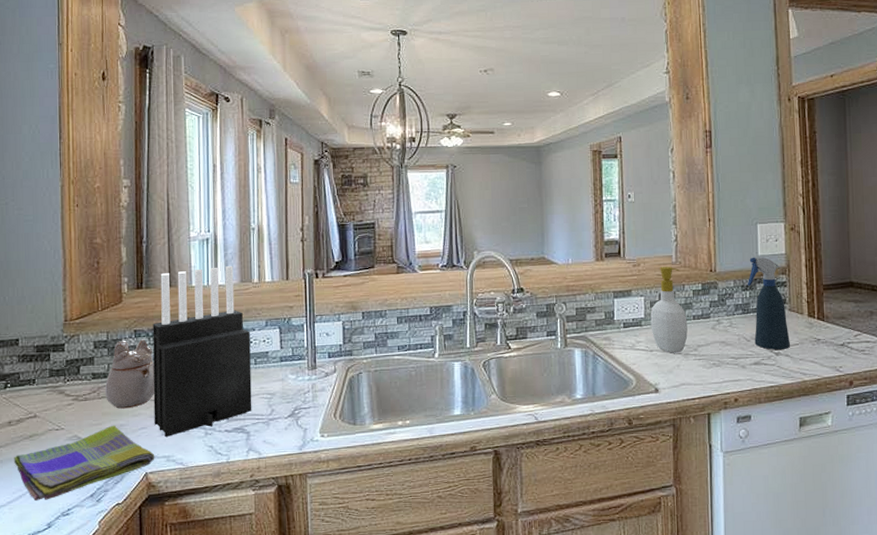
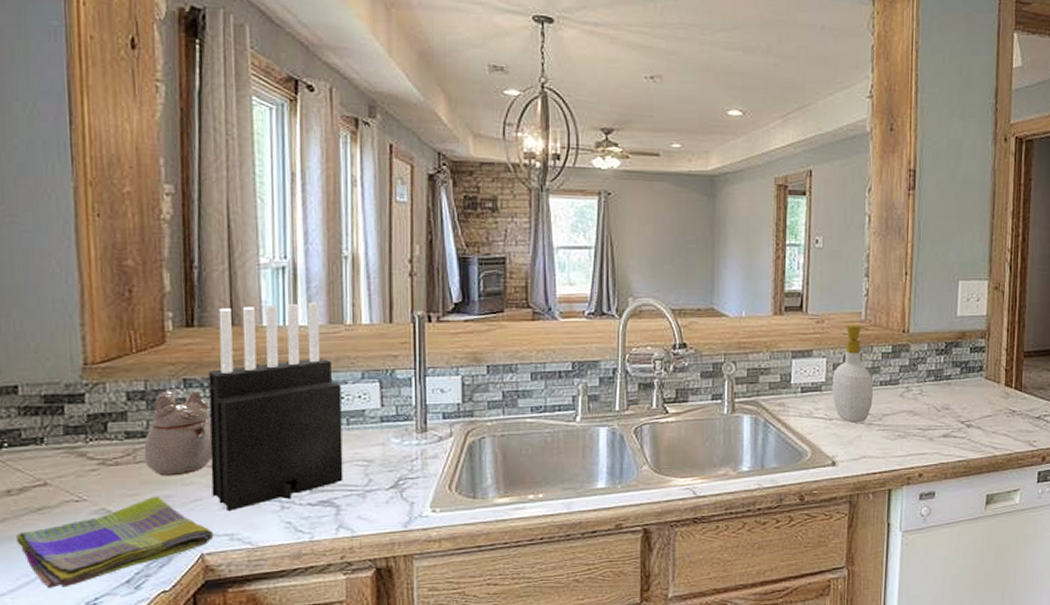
spray bottle: present [747,256,790,350] -> none [942,317,984,421]

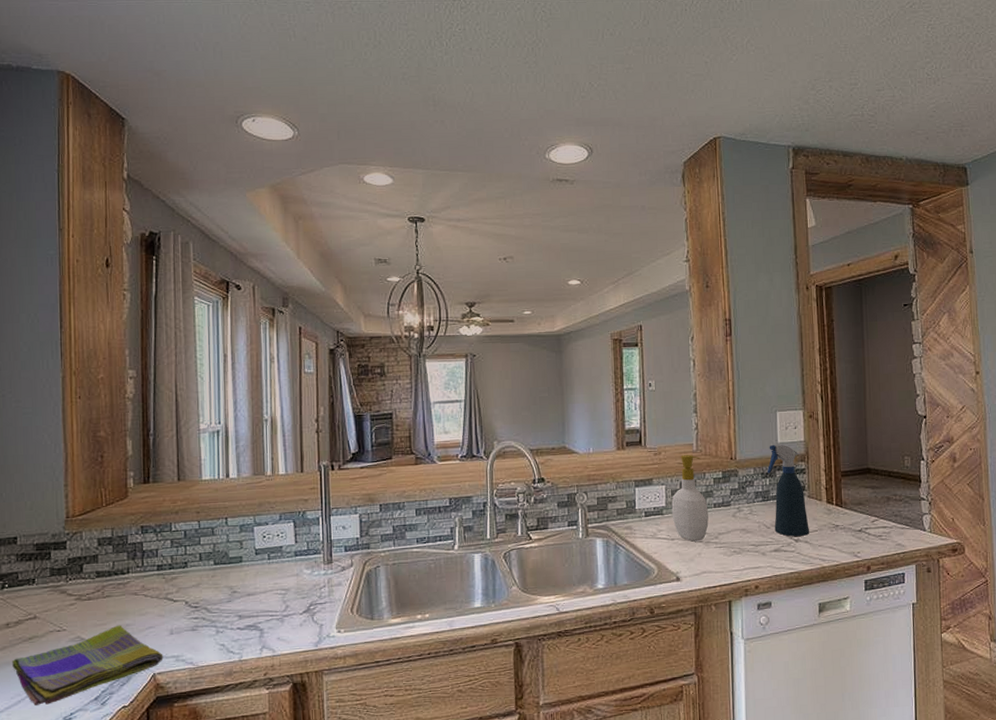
teapot: present [144,390,213,476] -> none [110,535,163,608]
knife block: present [208,303,343,511] -> none [160,459,266,636]
spray bottle: none [942,317,984,421] -> present [767,444,809,537]

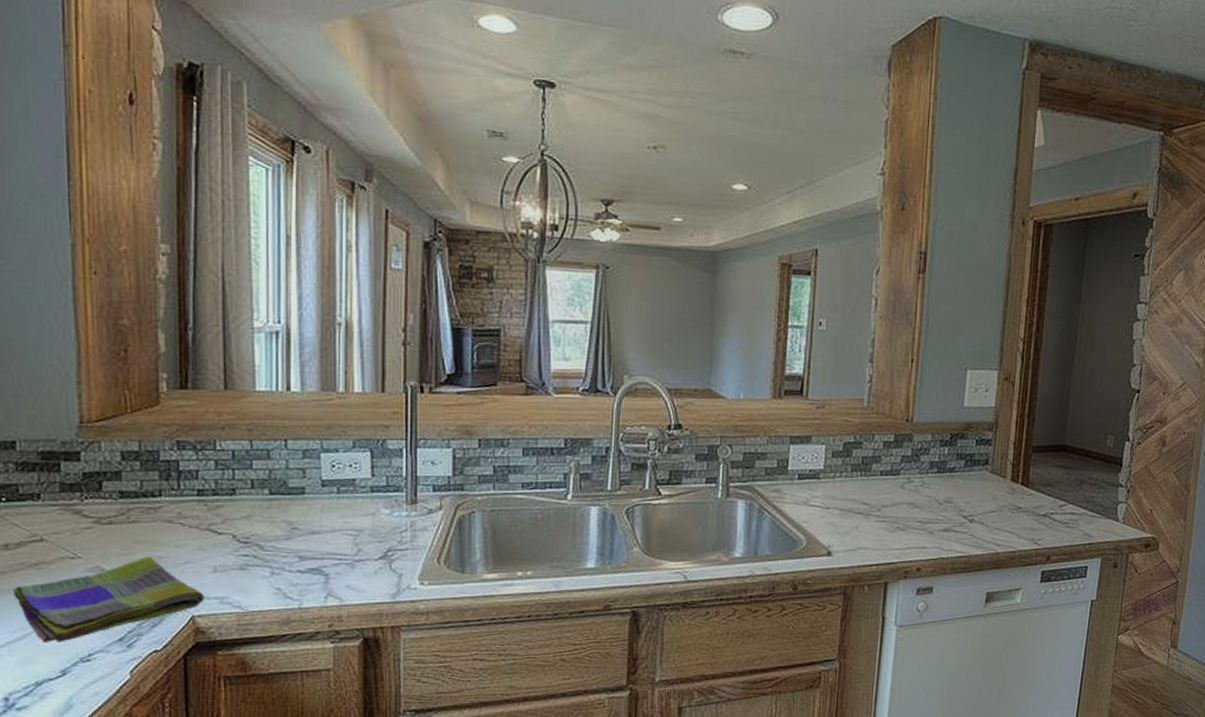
soap bottle: present [671,455,709,542] -> none [830,411,873,513]
spray bottle: present [767,444,809,537] -> none [946,408,989,516]

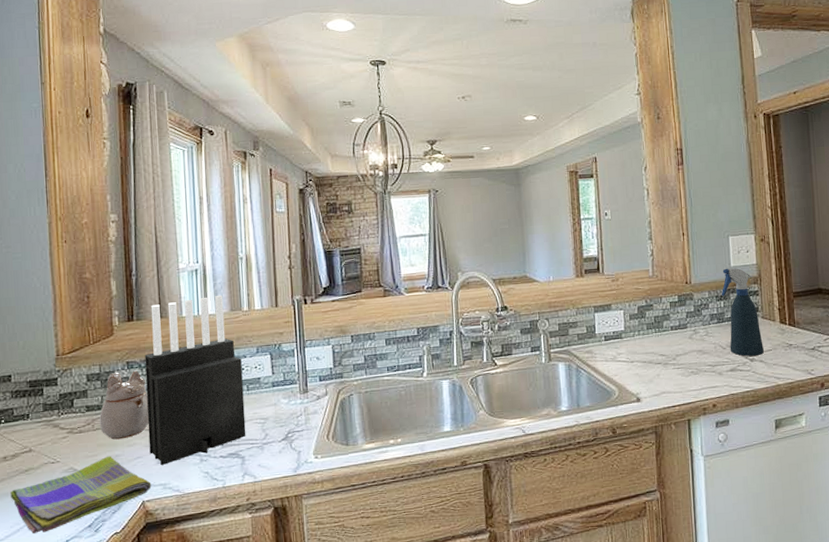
teapot: none [137,452,205,537] -> present [99,370,149,440]
knife block: none [201,369,333,574] -> present [144,295,246,465]
spray bottle: none [946,408,989,516] -> present [721,267,764,356]

